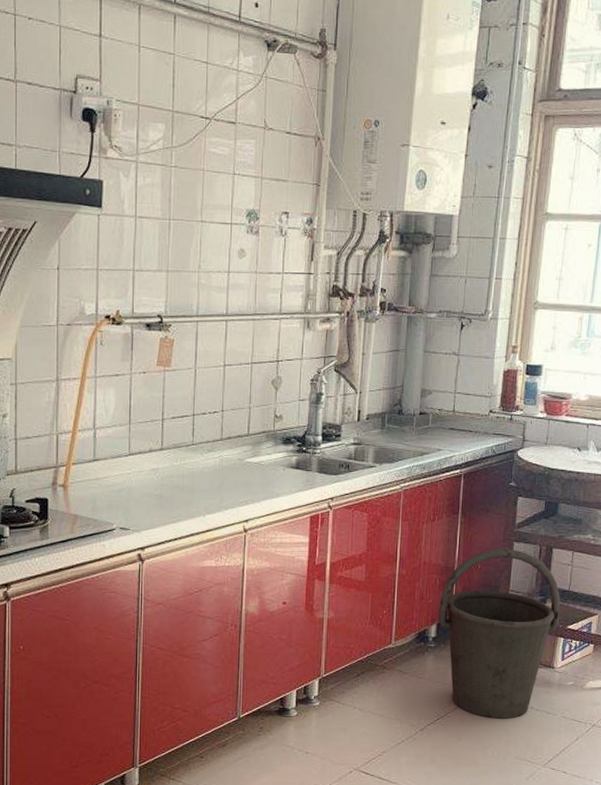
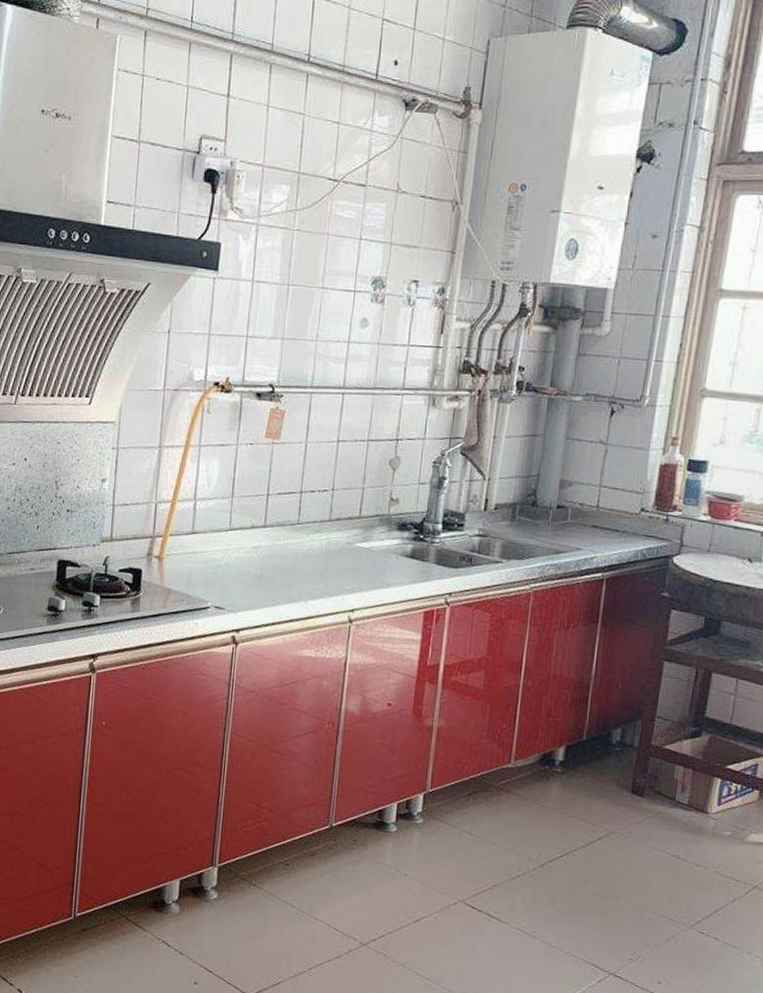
bucket: present [438,549,561,719] -> none [567,667,719,866]

